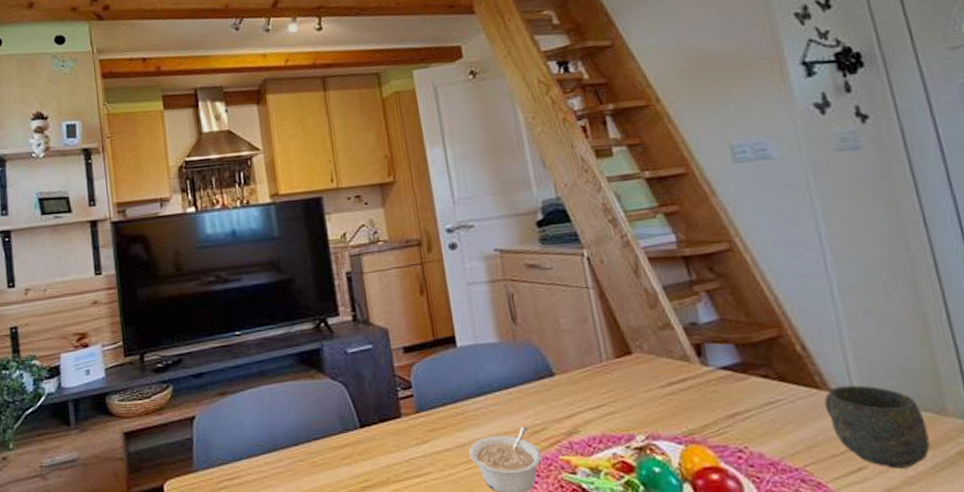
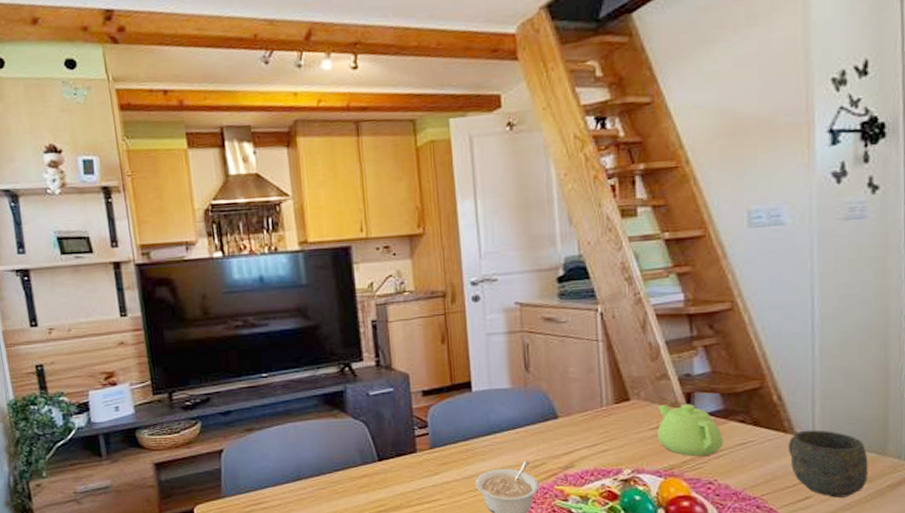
teapot: none [666,356,748,418] -> present [657,403,724,456]

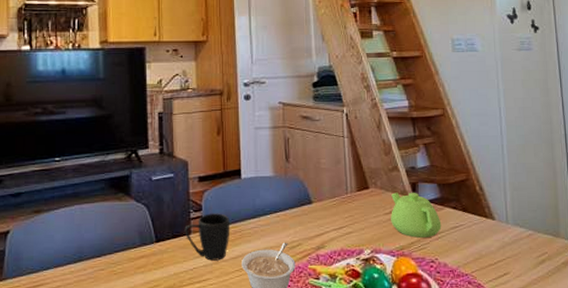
mug: none [409,430,462,480] -> present [184,213,230,261]
mug: present [788,429,868,498] -> none [489,215,548,274]

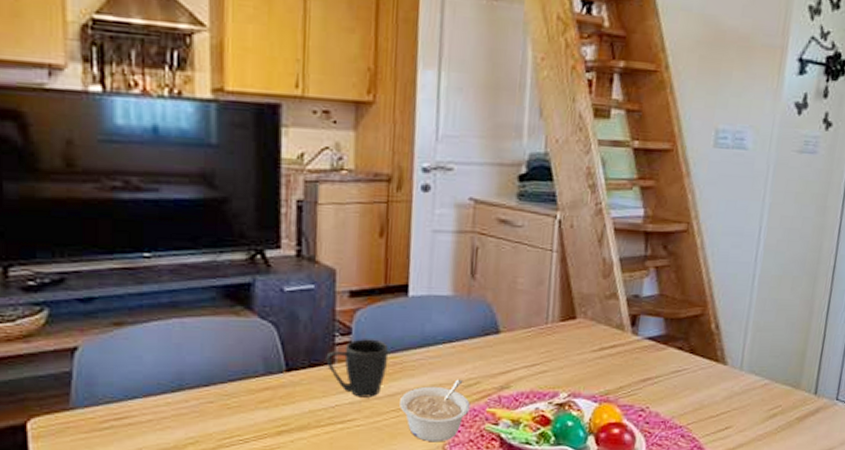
teapot: present [391,192,442,238] -> none [598,325,661,382]

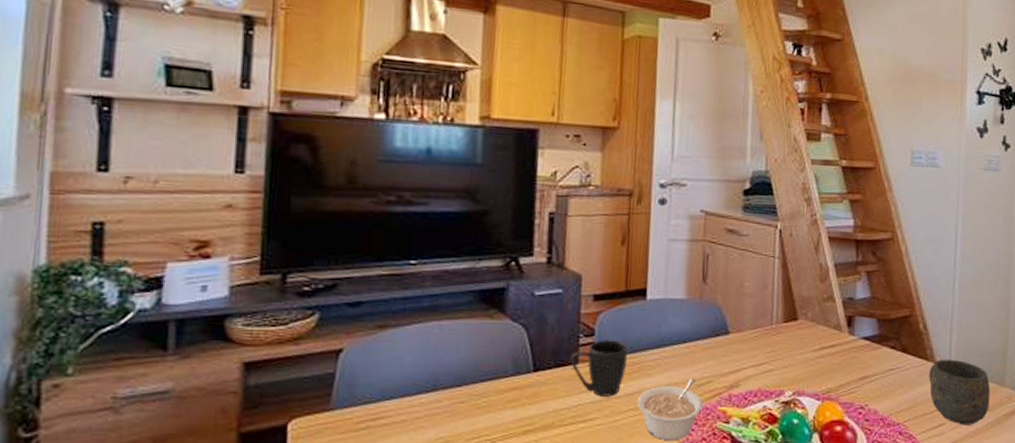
mug: none [717,360,784,428] -> present [929,359,991,425]

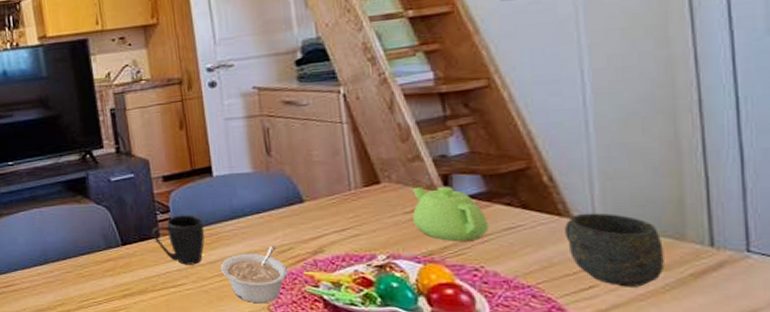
teapot: none [819,326,877,380] -> present [412,186,489,241]

